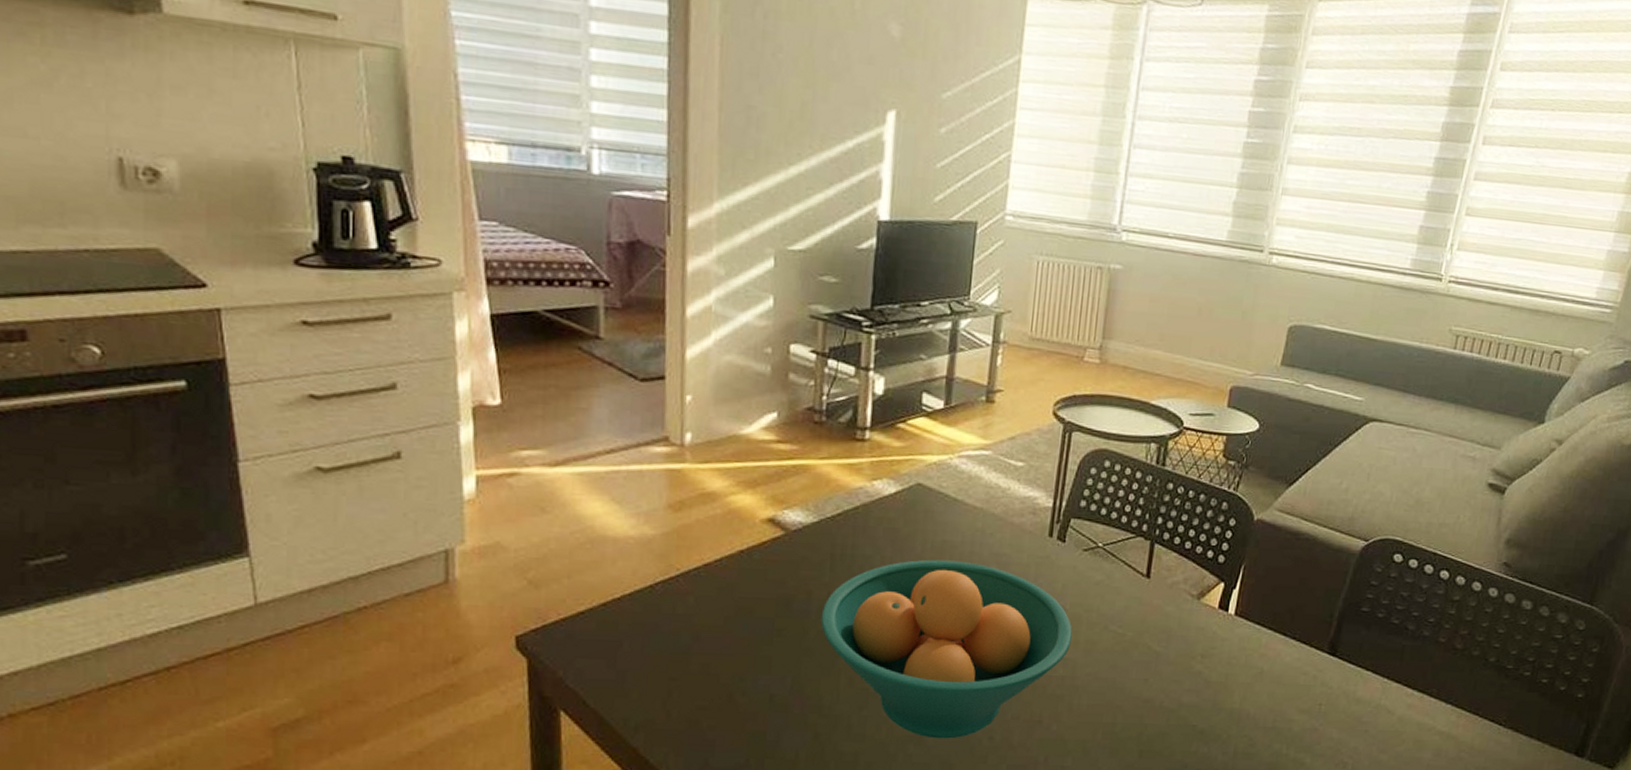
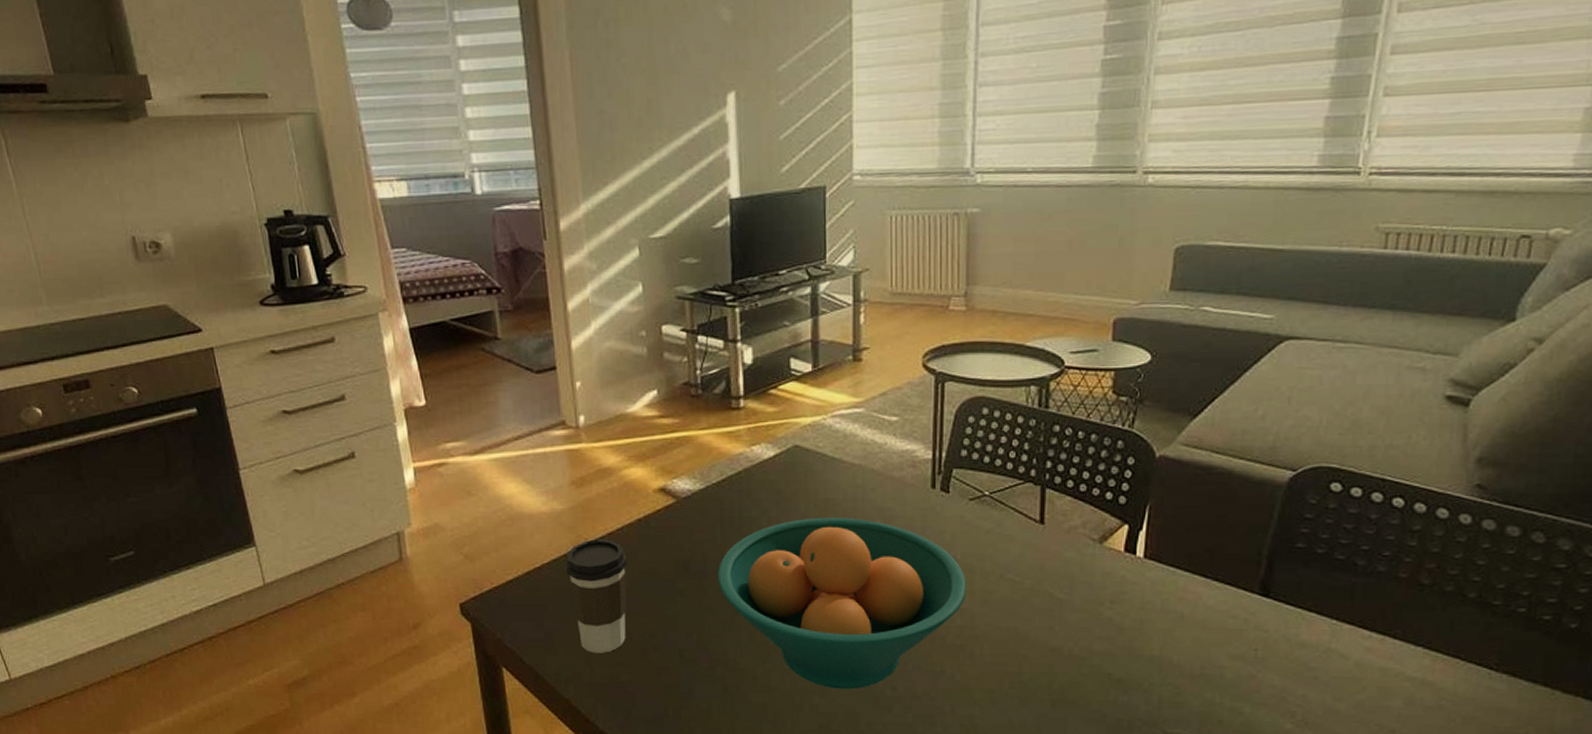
coffee cup: none [650,570,722,697] -> present [565,539,628,653]

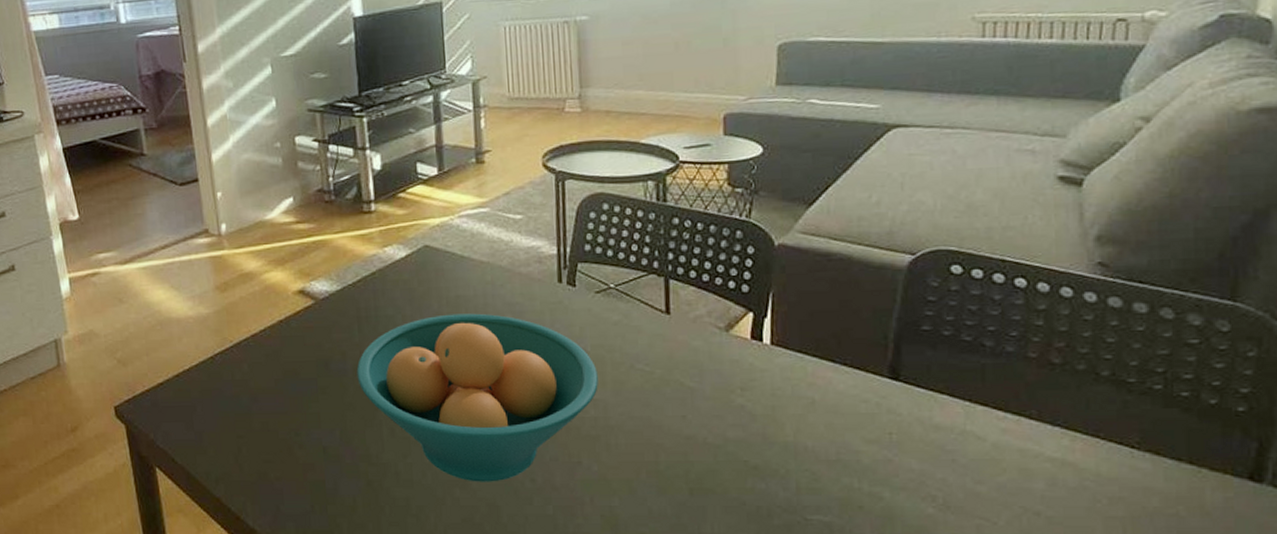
coffee cup: present [565,539,628,653] -> none [212,341,273,452]

